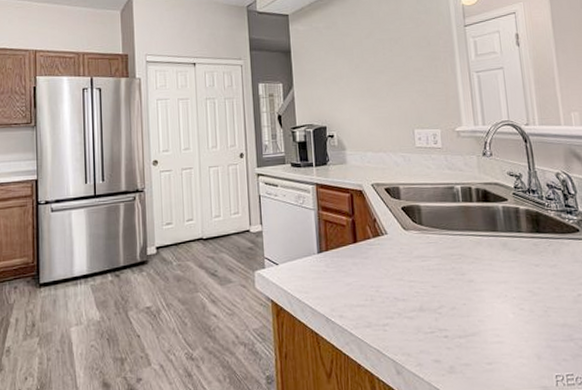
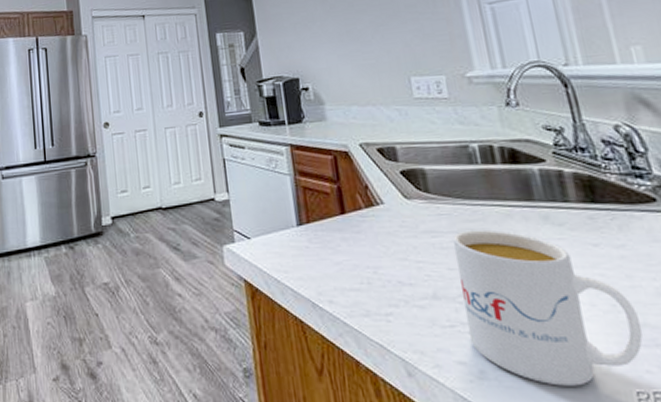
mug: none [437,254,563,375] -> present [452,229,643,386]

